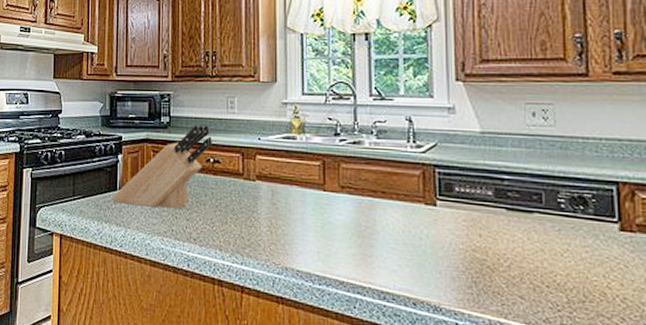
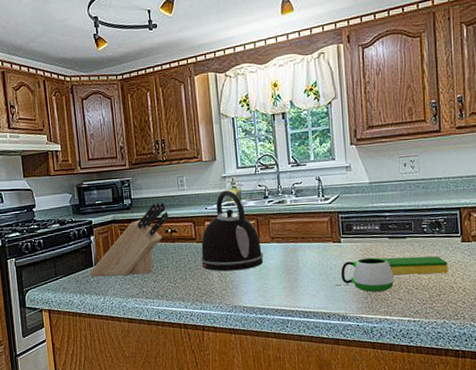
kettle: none [246,119,328,223] -> present [200,190,264,272]
mug: none [422,231,513,283] -> present [333,257,394,292]
dish sponge: none [494,235,598,272] -> present [381,256,448,275]

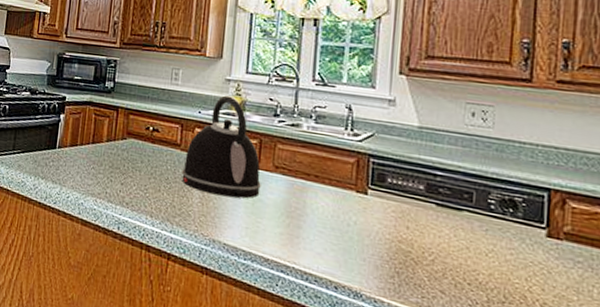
knife block: present [89,202,169,277] -> none [50,92,154,173]
mug: present [333,257,394,292] -> none [348,221,437,276]
dish sponge: present [381,256,448,275] -> none [421,229,522,275]

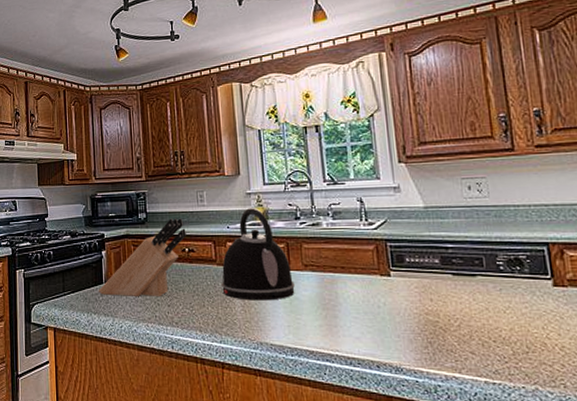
knife block: none [50,92,154,173] -> present [99,218,186,296]

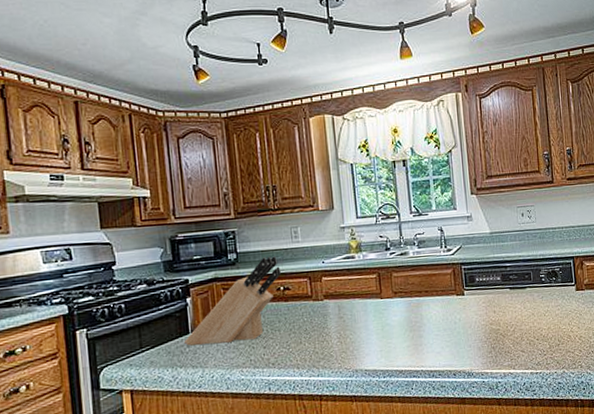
kettle: present [220,208,295,301] -> none [317,241,386,332]

